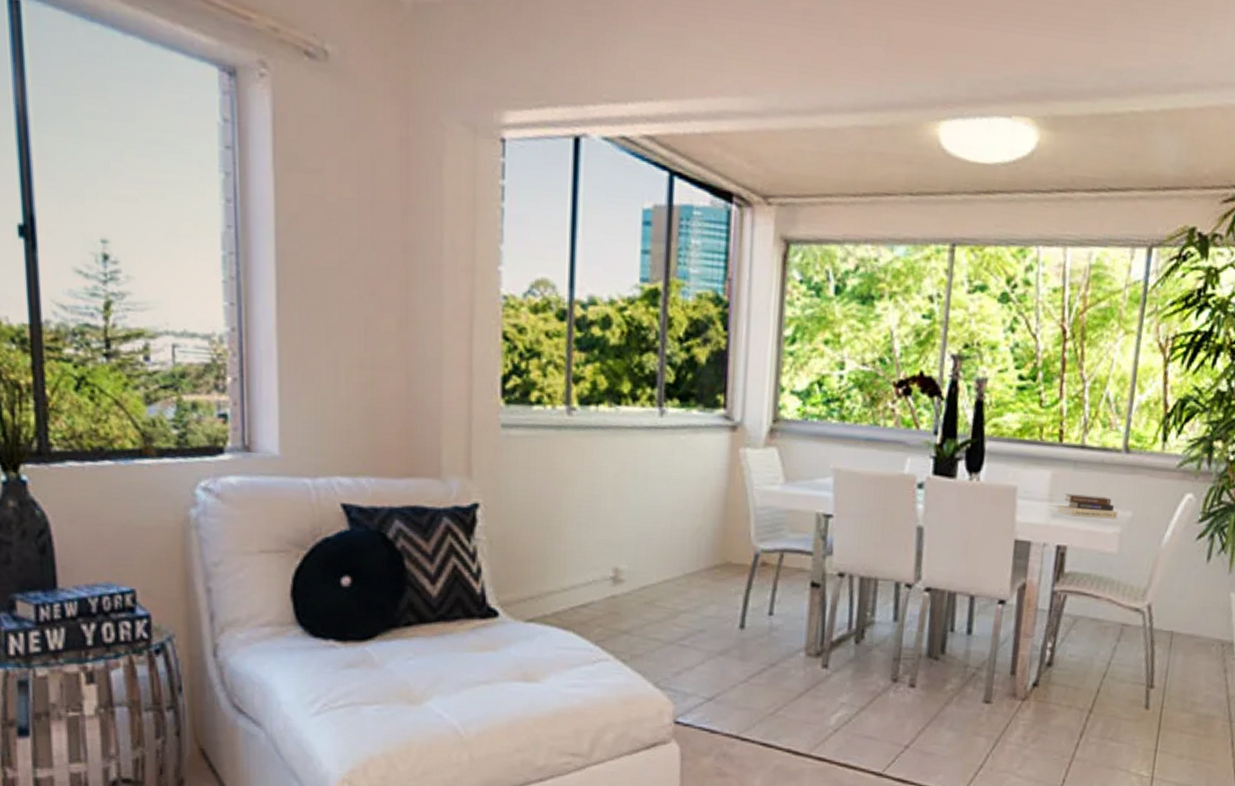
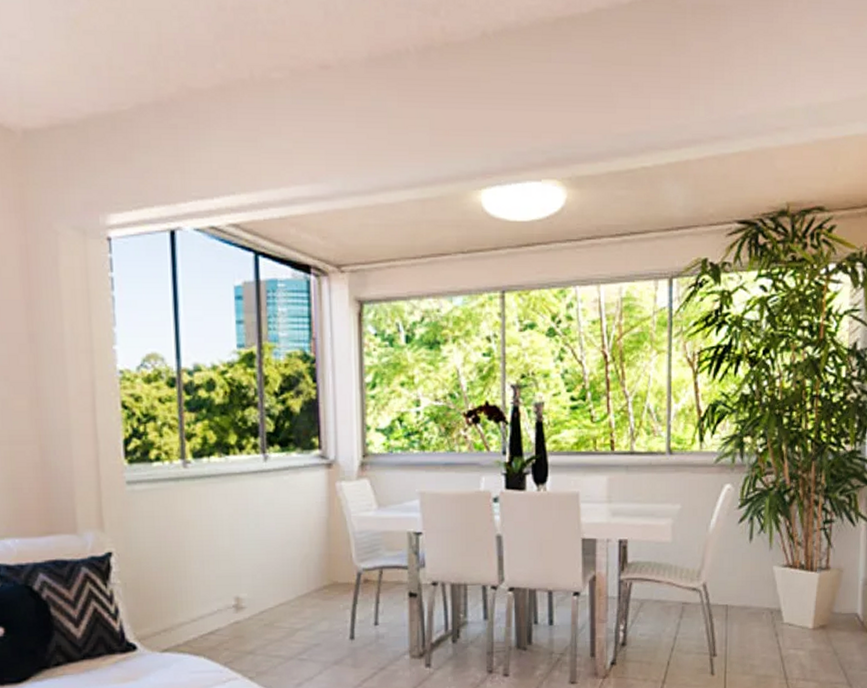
books: present [1057,493,1118,519] -> none [616,494,669,514]

